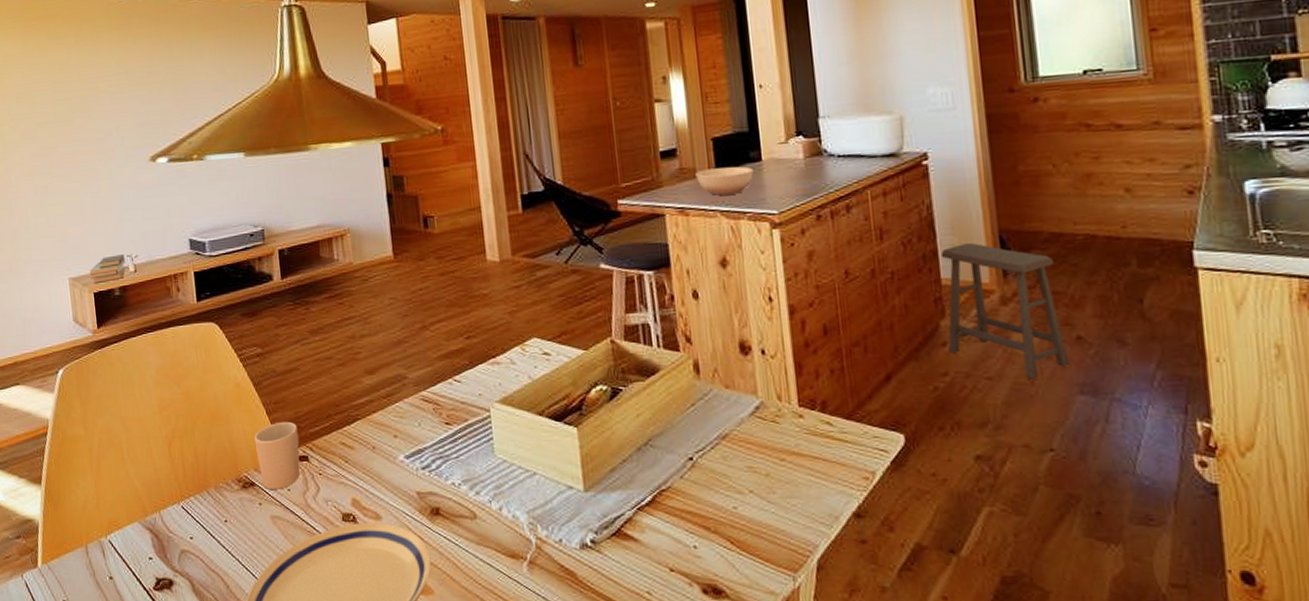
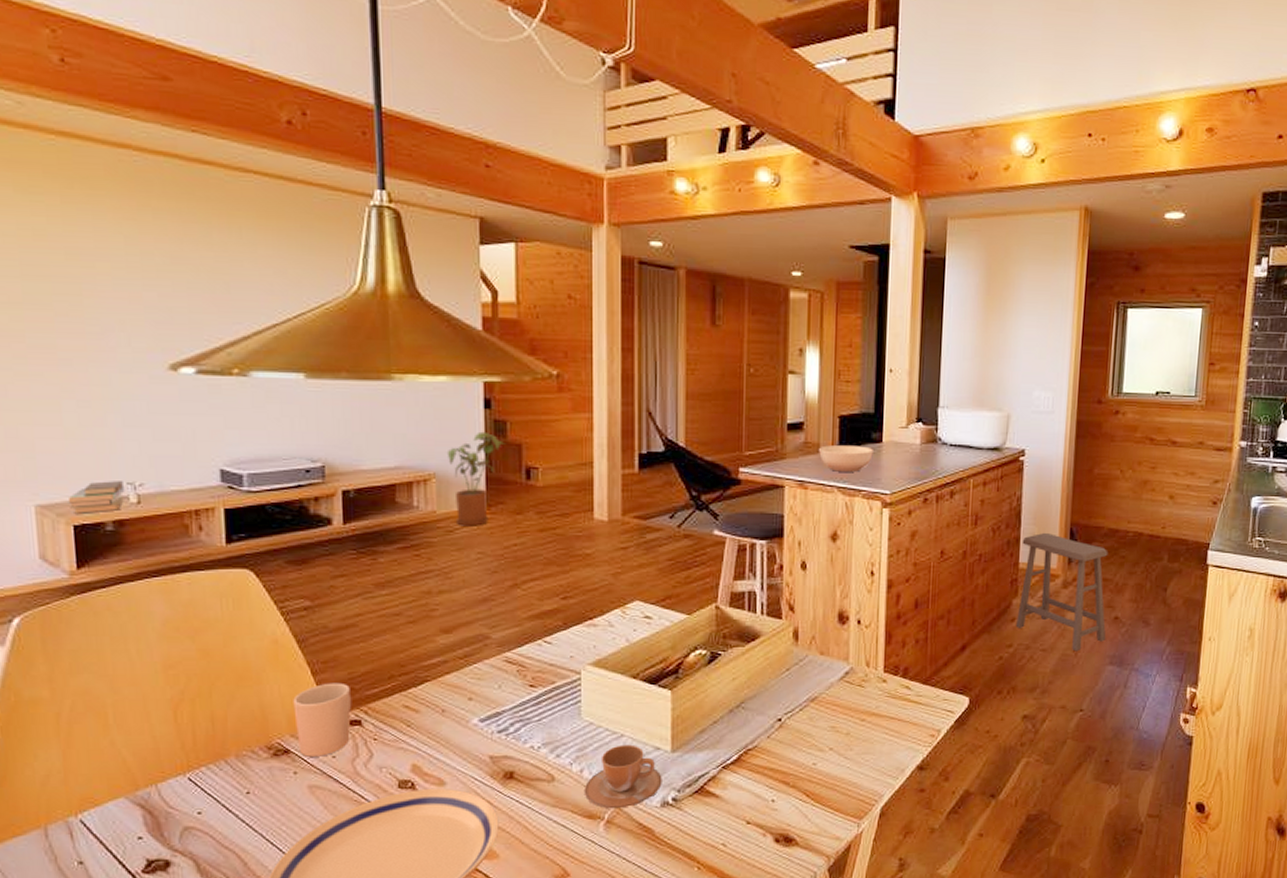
house plant: none [357,187,405,275] -> present [446,431,507,526]
cup: none [504,483,579,549] -> present [584,744,662,809]

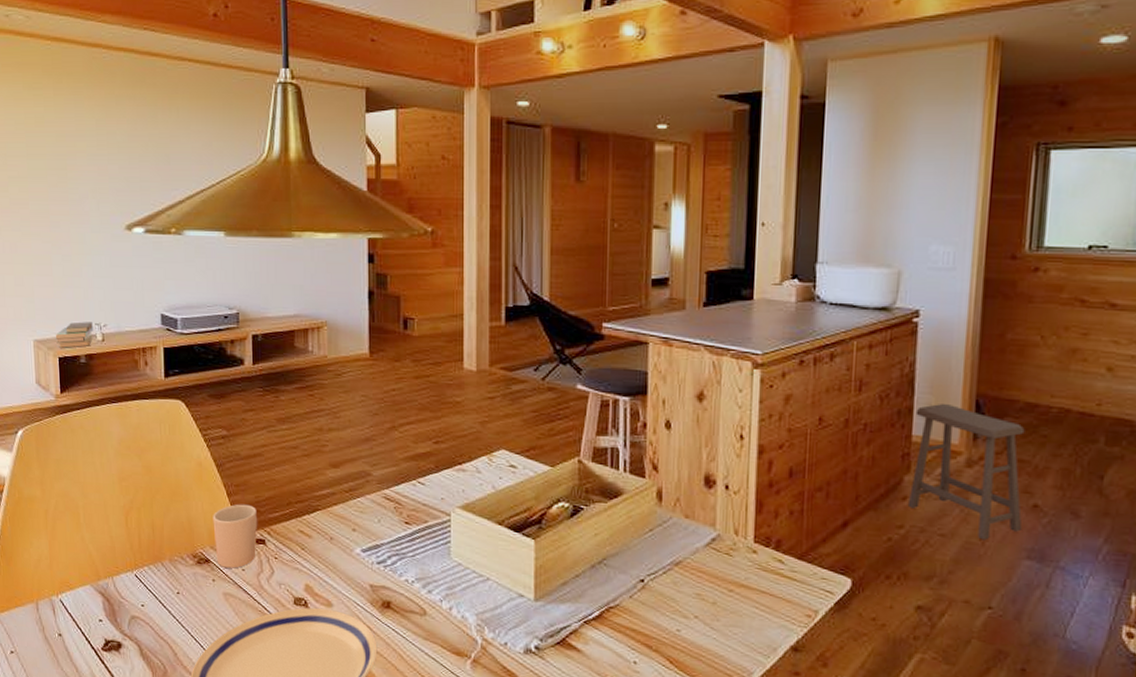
house plant: present [446,431,507,526] -> none [336,284,387,371]
cup: present [584,744,662,809] -> none [452,588,526,650]
bowl: present [819,445,873,472] -> none [685,302,743,330]

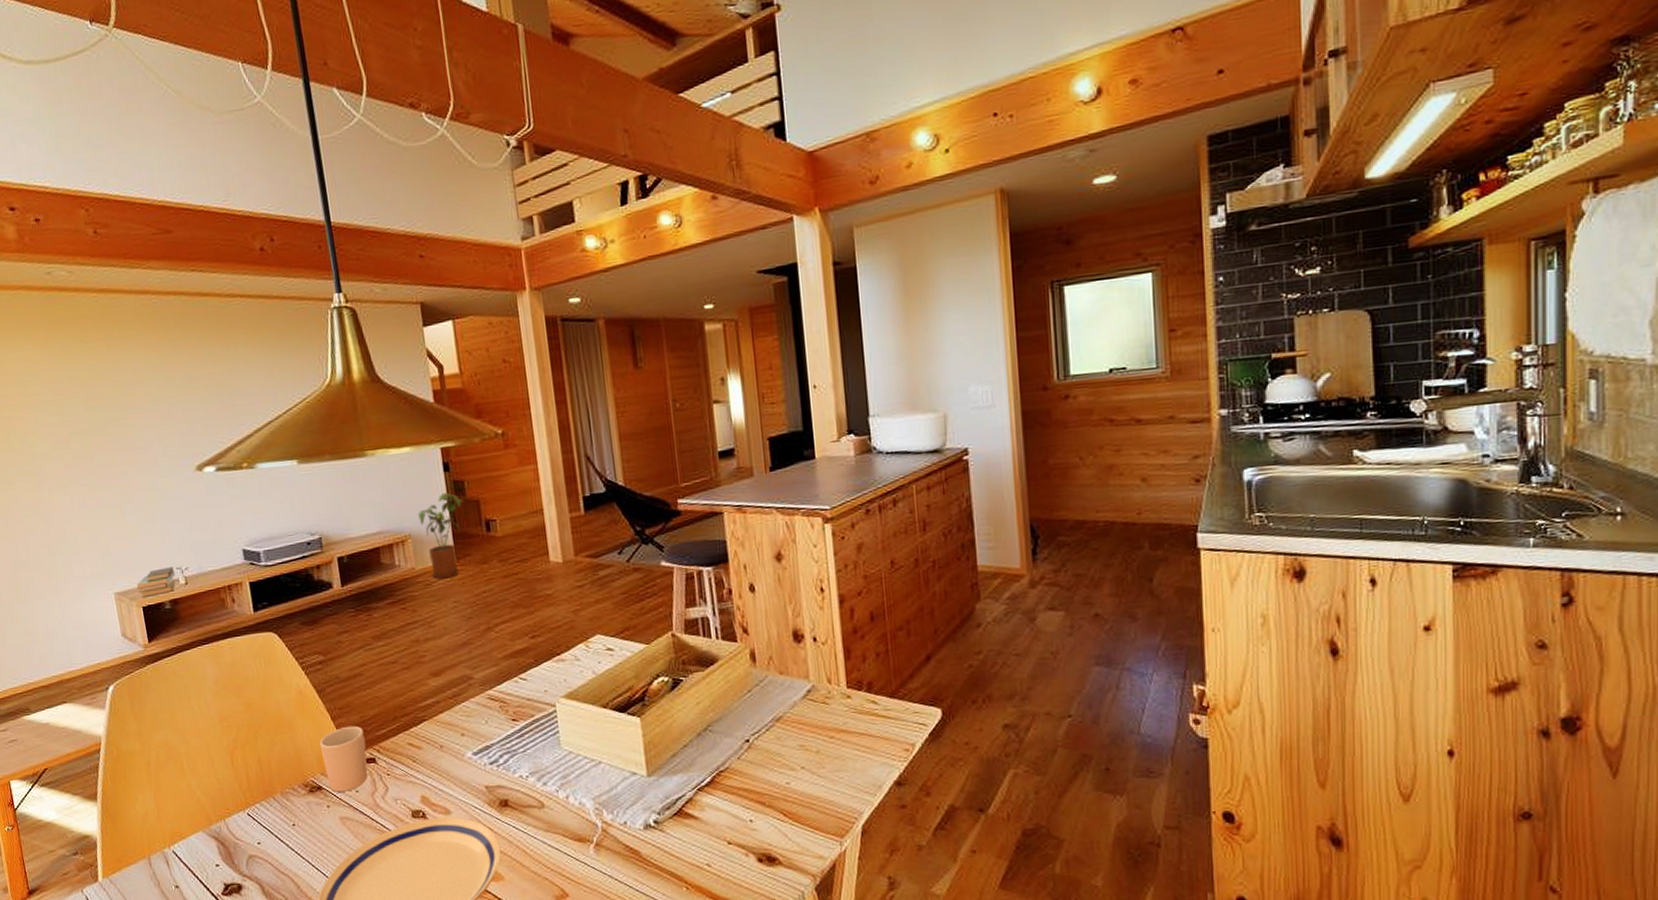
house plant: none [336,284,387,371] -> present [417,492,467,579]
stool: present [907,404,1025,541] -> none [977,532,1088,654]

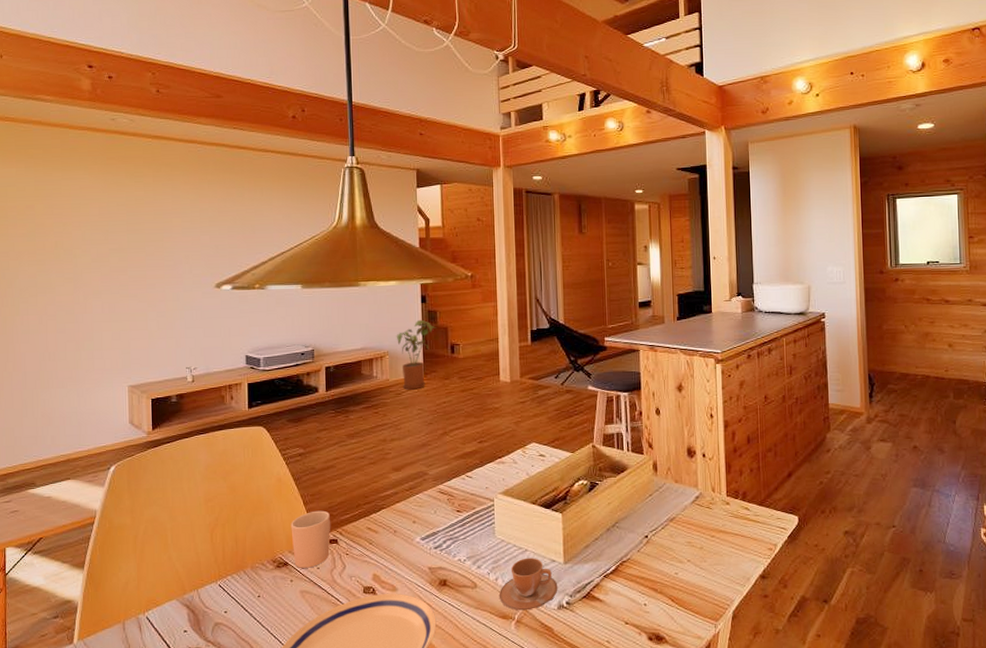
books: present [136,567,176,597] -> none [148,366,185,391]
cup: none [571,770,643,832] -> present [499,557,558,611]

